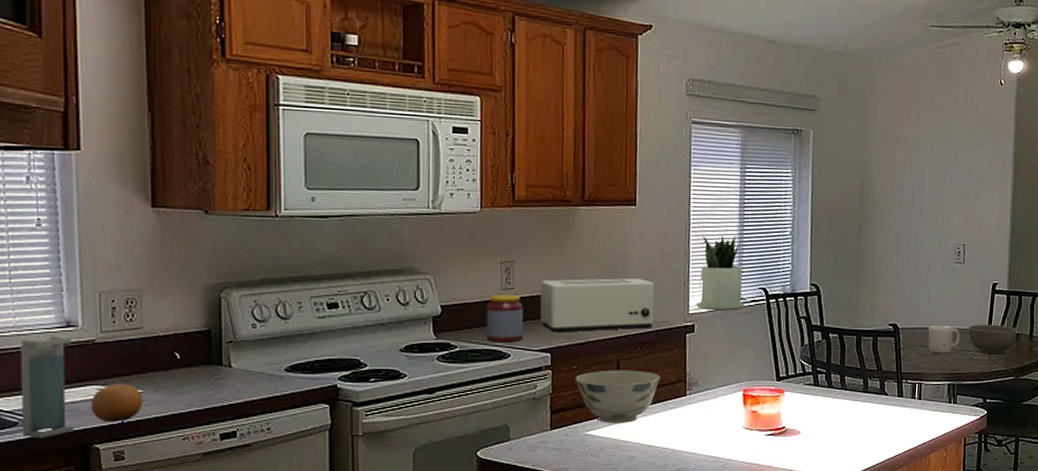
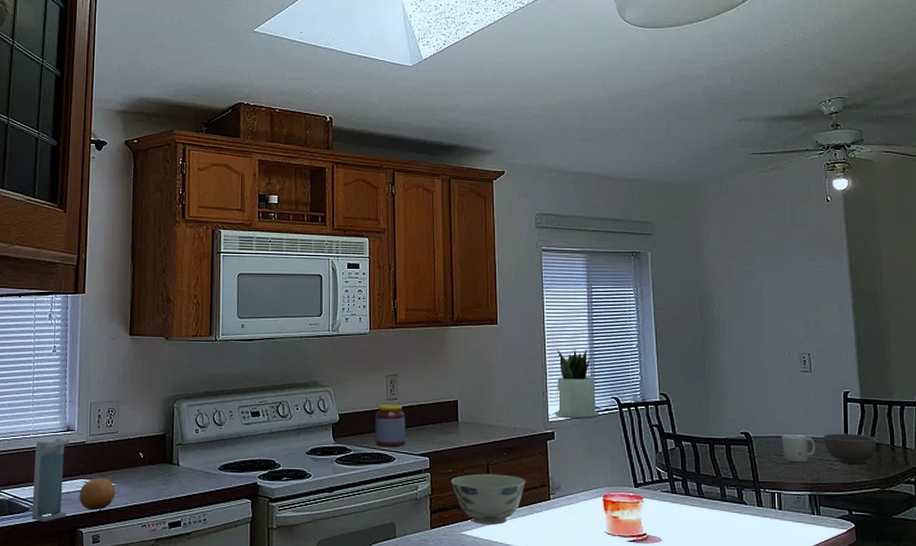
toaster: present [540,277,655,332] -> none [419,388,517,438]

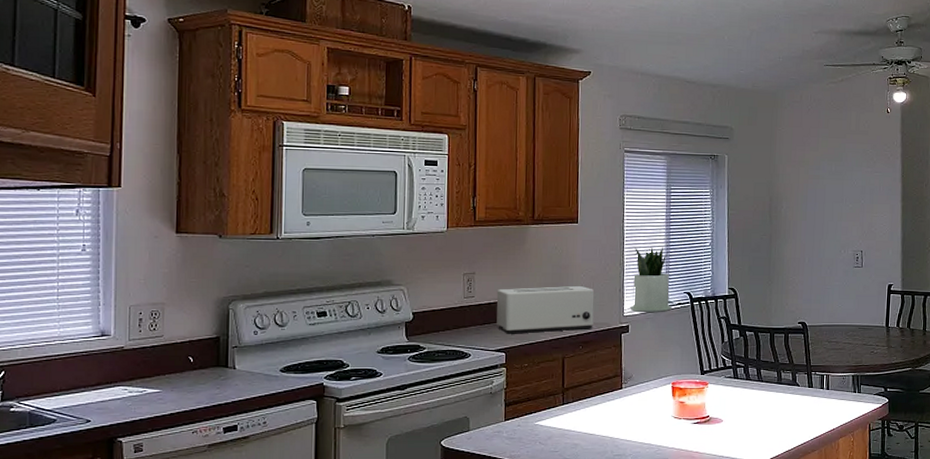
soap dispenser: present [31,438,70,522] -> none [59,344,105,434]
fruit: present [79,478,116,510] -> none [117,385,161,419]
jar: present [376,403,406,447] -> none [451,301,482,344]
toaster: none [419,388,517,438] -> present [496,285,595,334]
bowl: present [450,473,526,525] -> none [526,366,600,414]
mug: present [781,434,816,463] -> none [832,323,862,348]
bowl: present [823,433,877,465] -> none [868,321,912,348]

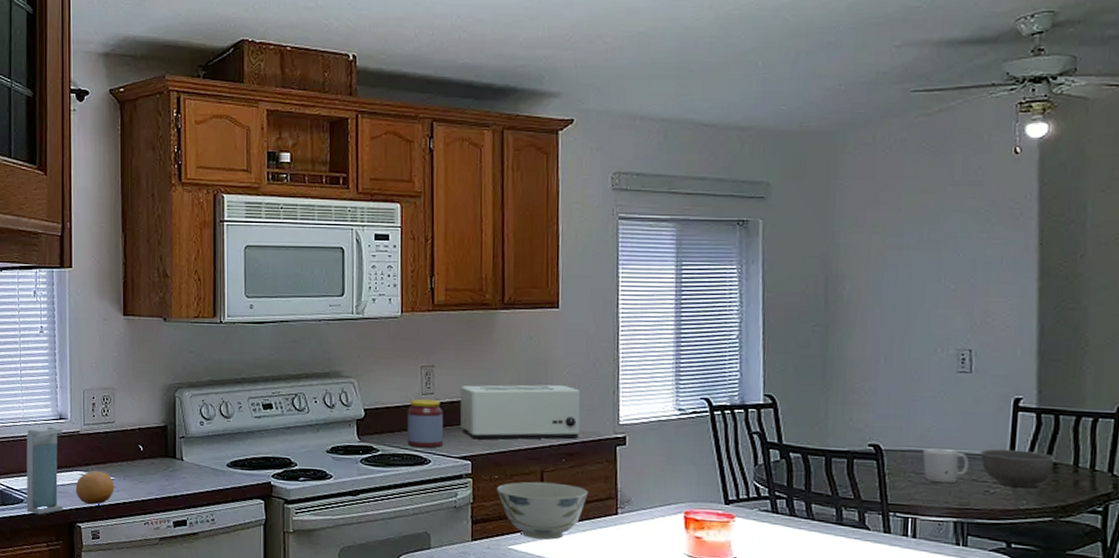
soap dispenser: none [59,344,105,434] -> present [26,426,63,515]
fruit: none [117,385,161,419] -> present [75,471,114,505]
jar: none [451,301,482,344] -> present [407,398,444,448]
bowl: none [526,366,600,414] -> present [496,481,589,540]
planter: present [630,247,672,313] -> none [627,339,685,423]
mug: none [832,323,862,348] -> present [922,448,970,484]
bowl: none [868,321,912,348] -> present [980,449,1055,489]

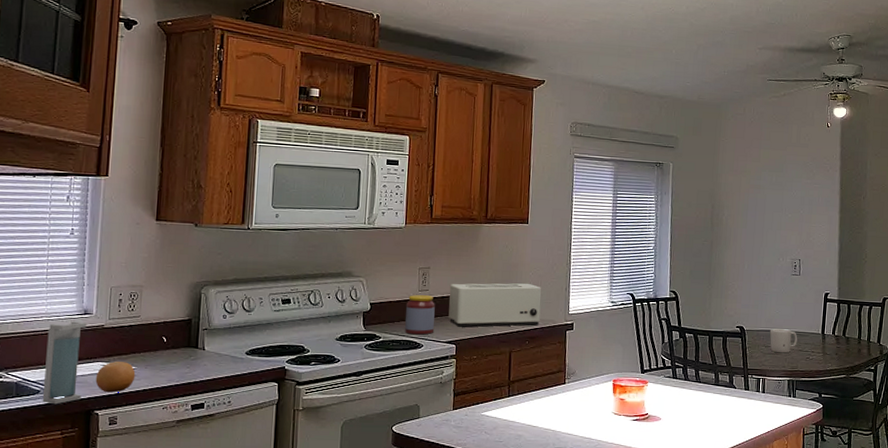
bowl: present [496,481,589,540] -> none [474,360,545,406]
bowl: present [980,449,1055,489] -> none [804,328,848,355]

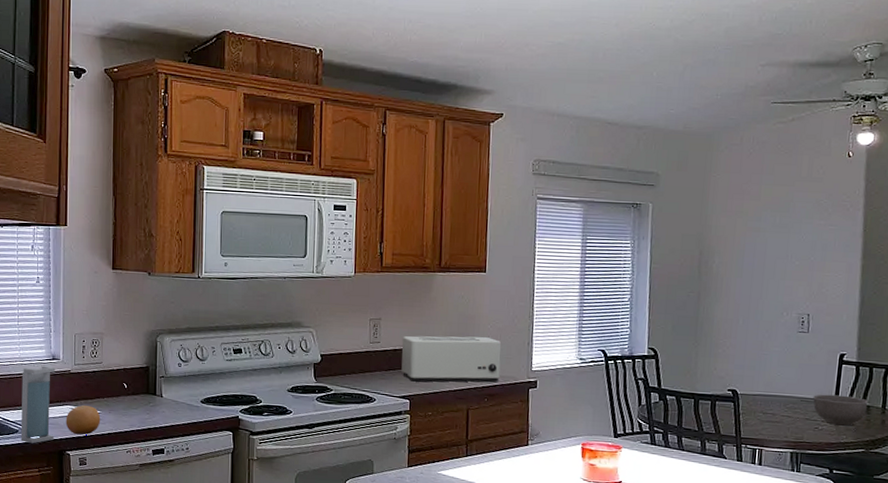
jar: present [405,294,435,335] -> none [356,346,387,389]
mug: present [769,329,798,353] -> none [769,393,804,422]
bowl: none [804,328,848,355] -> present [813,394,869,426]

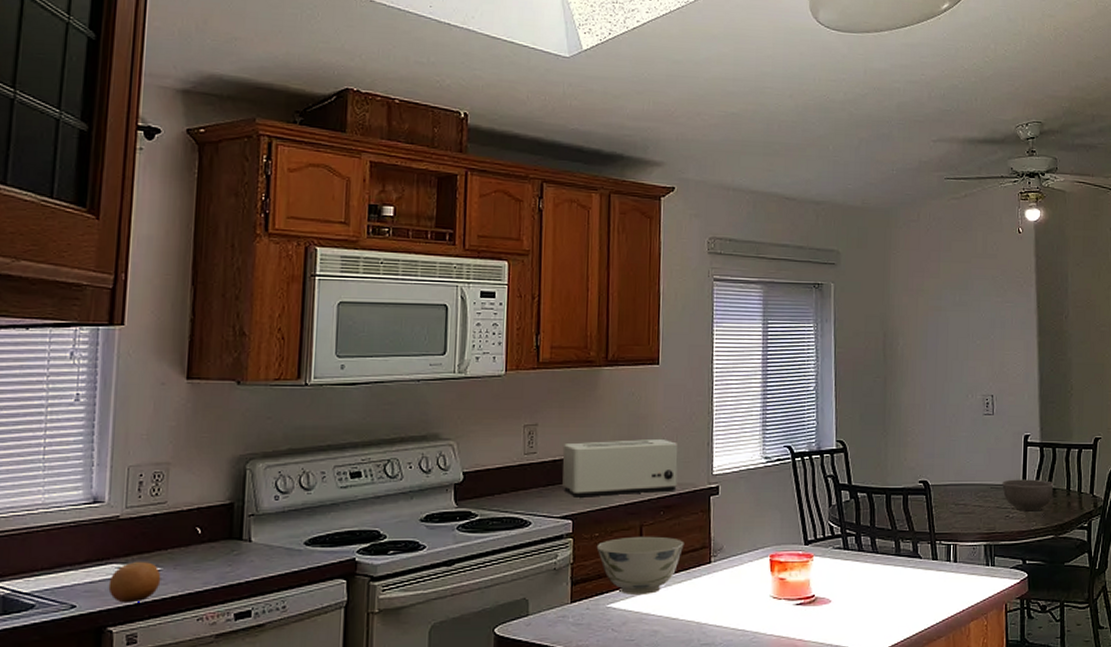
soap dispenser: present [20,366,56,444] -> none [37,512,98,622]
bowl: none [429,417,505,466] -> present [596,536,685,595]

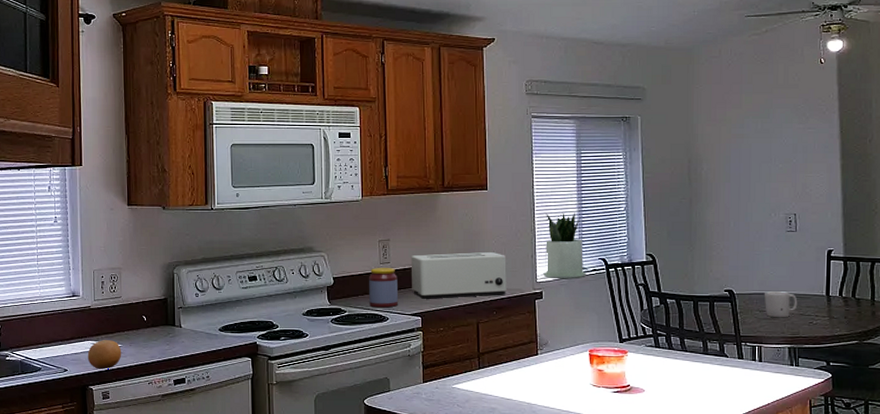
jar: none [508,458,545,510] -> present [369,267,399,308]
bowl: present [596,536,685,595] -> none [442,331,515,378]
planter: none [720,392,770,471] -> present [543,212,587,280]
mug: none [959,482,994,512] -> present [764,291,798,318]
bowl: present [1002,479,1054,512] -> none [805,289,858,319]

